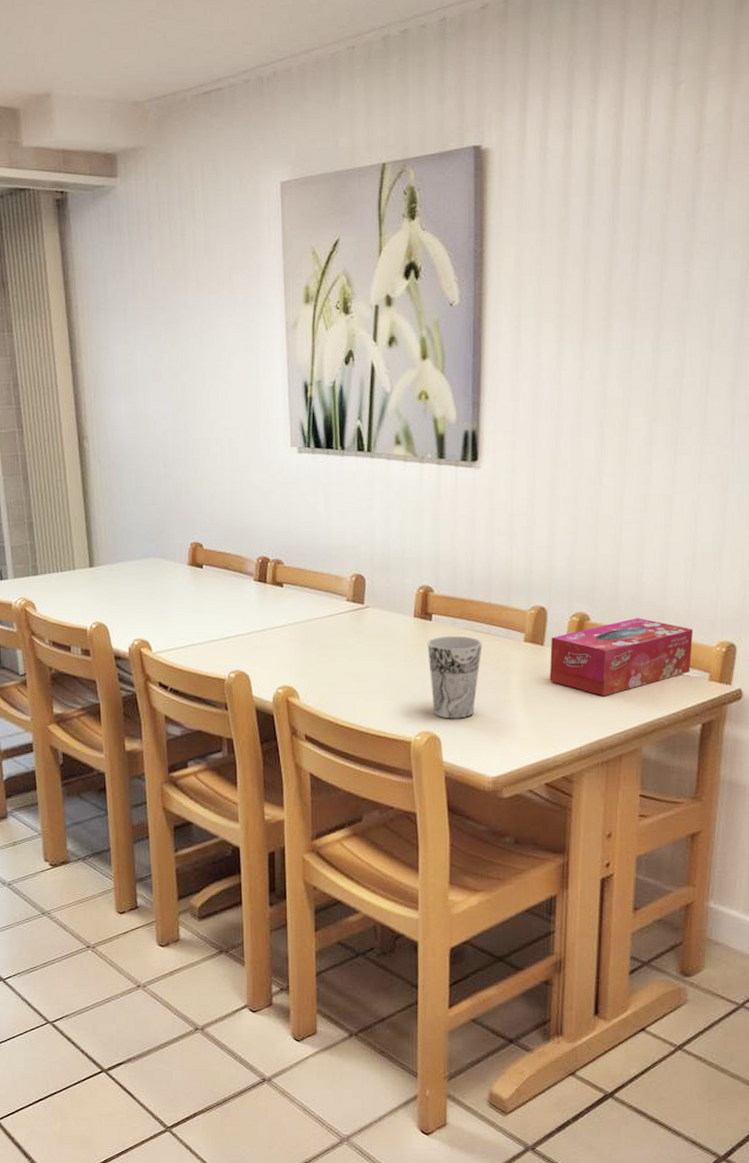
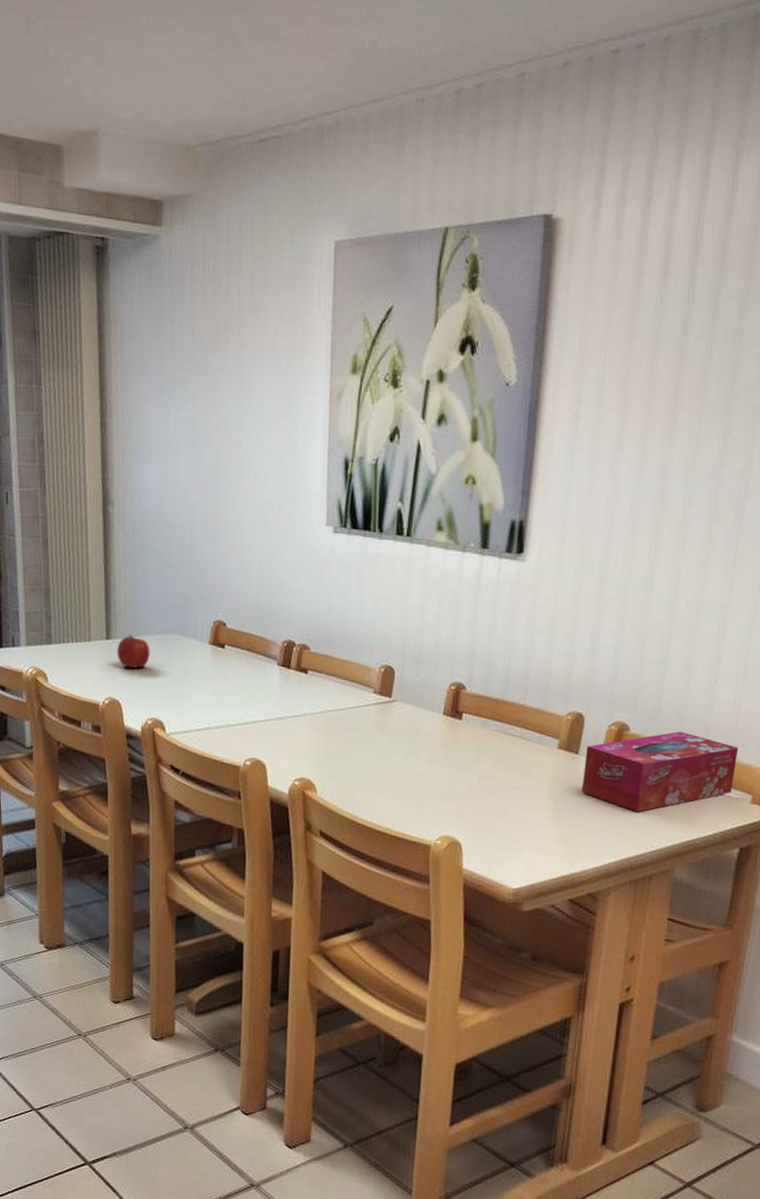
apple: none [100,561,132,593] -> present [117,634,150,668]
cup: present [427,635,482,719] -> none [455,737,514,826]

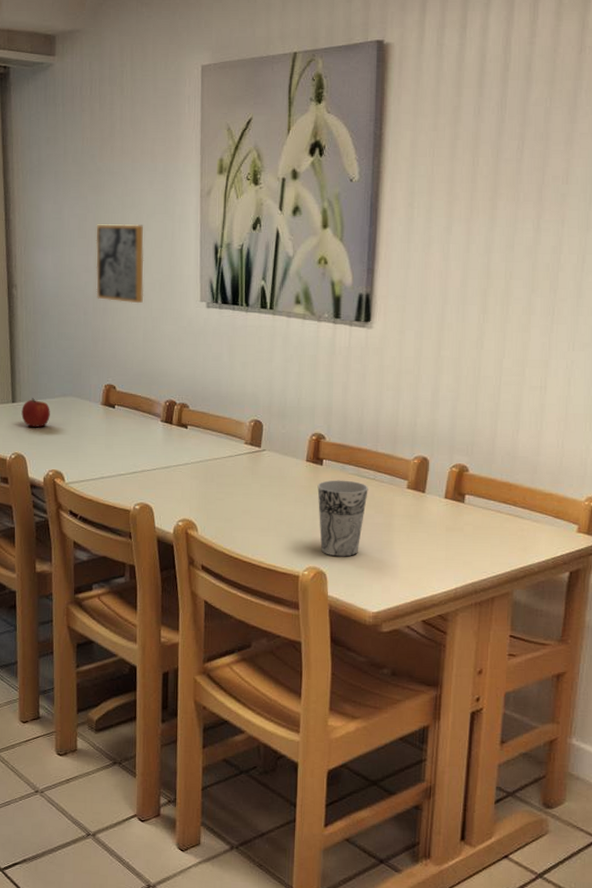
wall art: none [205,431,262,527] -> present [96,224,144,304]
cup: none [455,737,514,826] -> present [317,480,368,557]
tissue box: present [581,731,739,812] -> none [429,471,564,543]

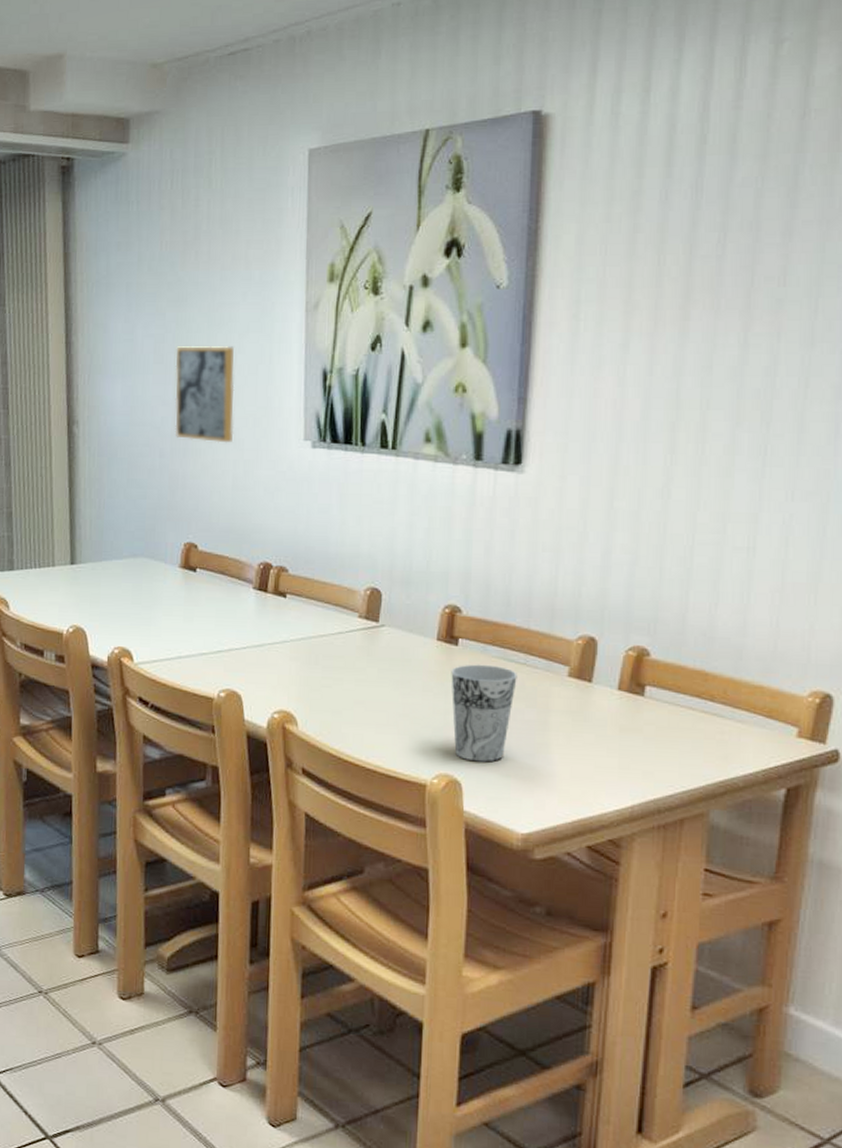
apple: present [21,398,50,427] -> none [82,559,117,594]

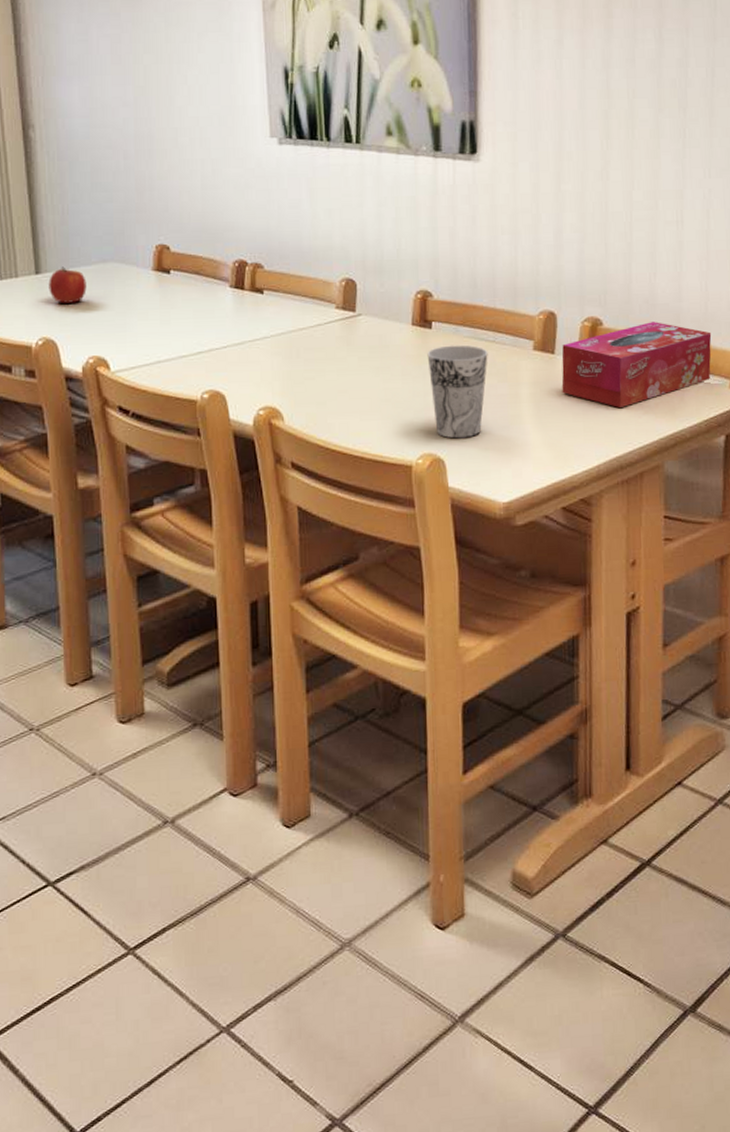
apple: none [82,559,117,594] -> present [48,266,87,303]
wall art: present [175,346,235,443] -> none [134,46,200,143]
tissue box: none [597,656,779,748] -> present [561,322,712,409]

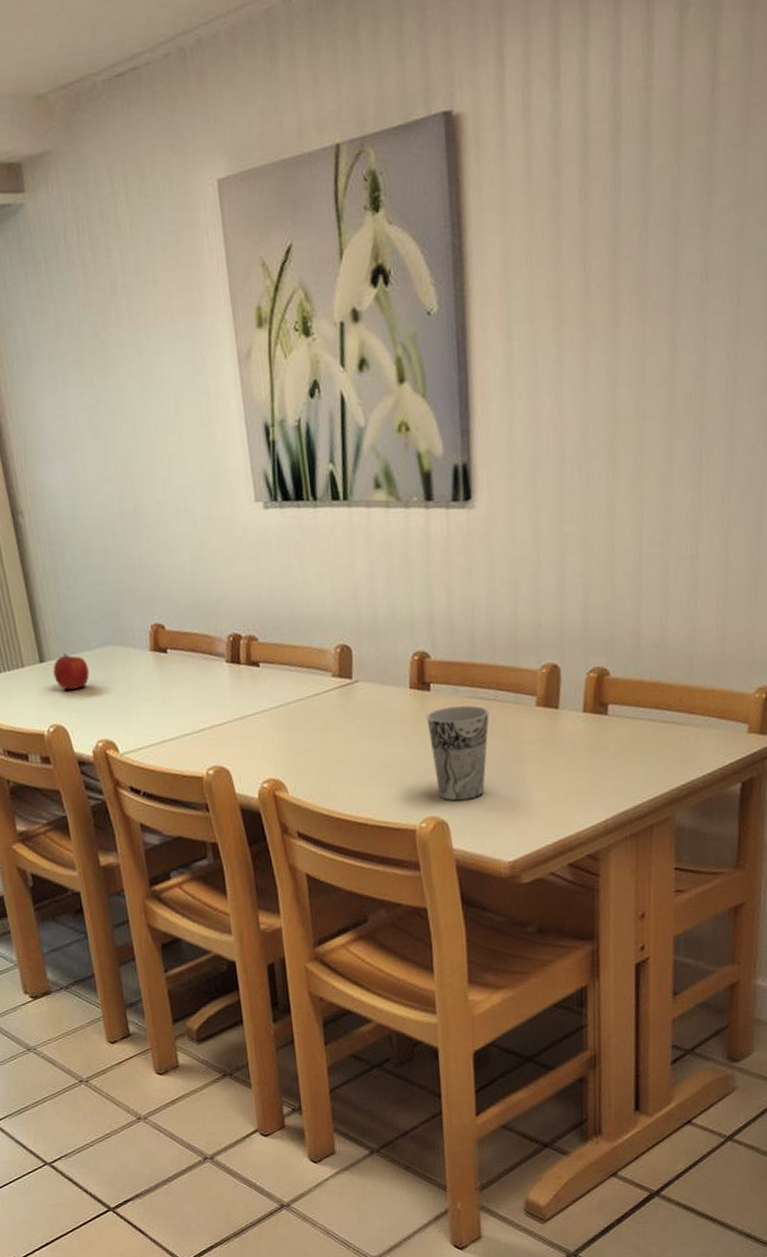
tissue box: present [561,322,712,409] -> none [566,667,728,761]

